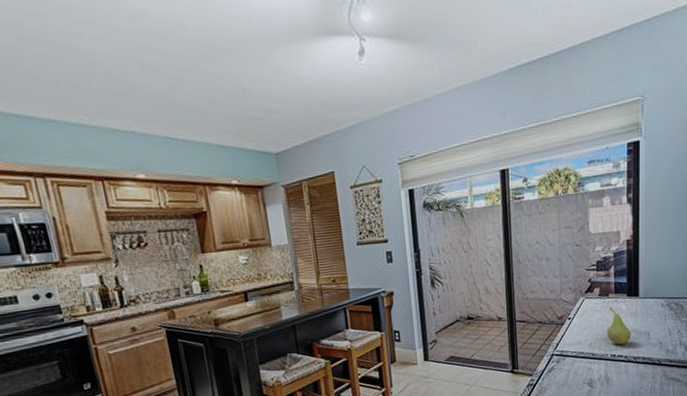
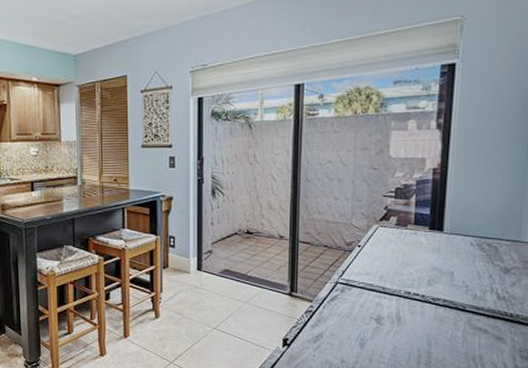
fruit: present [607,307,631,345] -> none [401,239,431,283]

